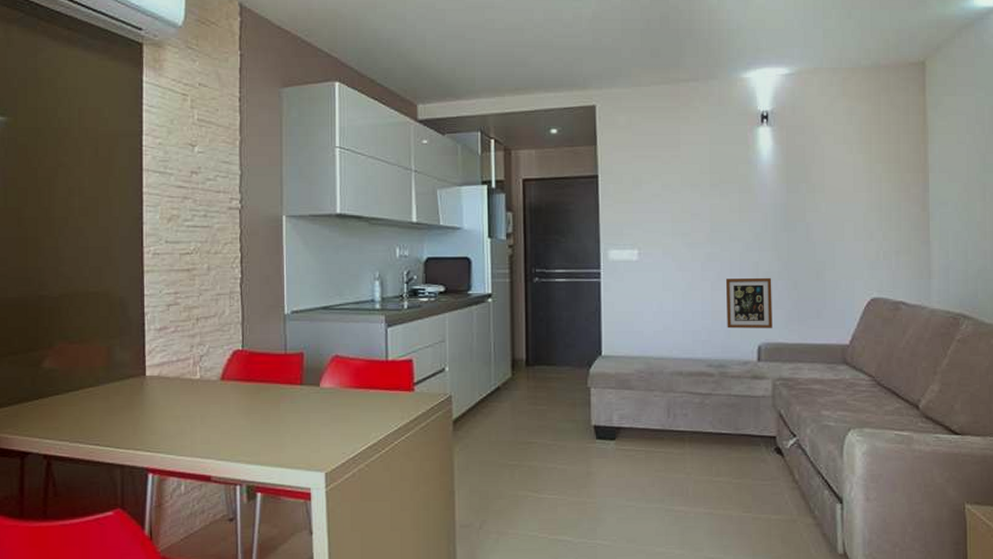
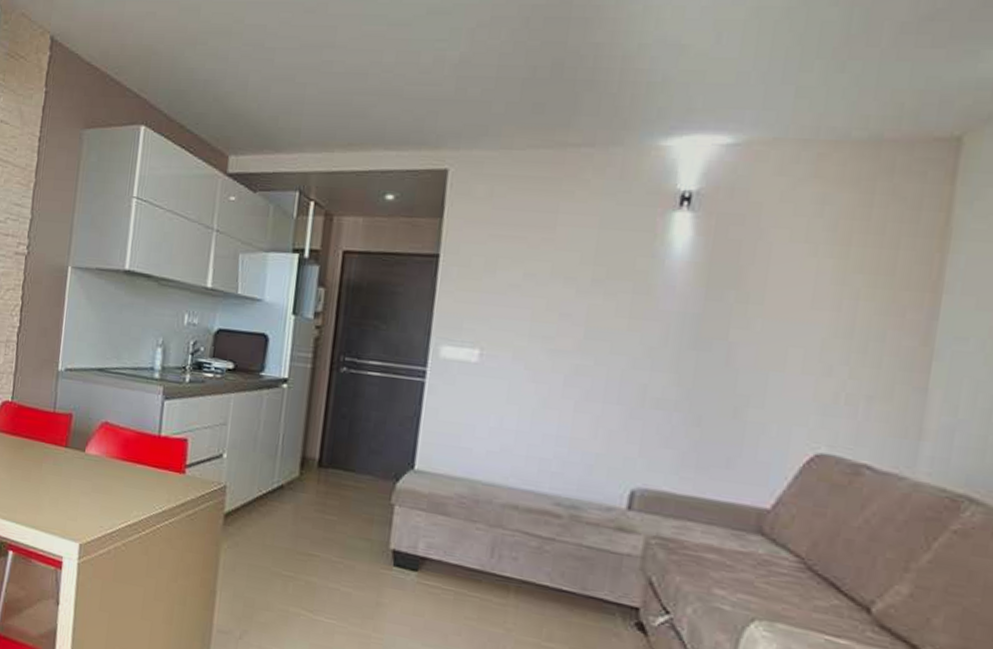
picture frame: present [725,277,773,329] -> none [589,400,665,471]

